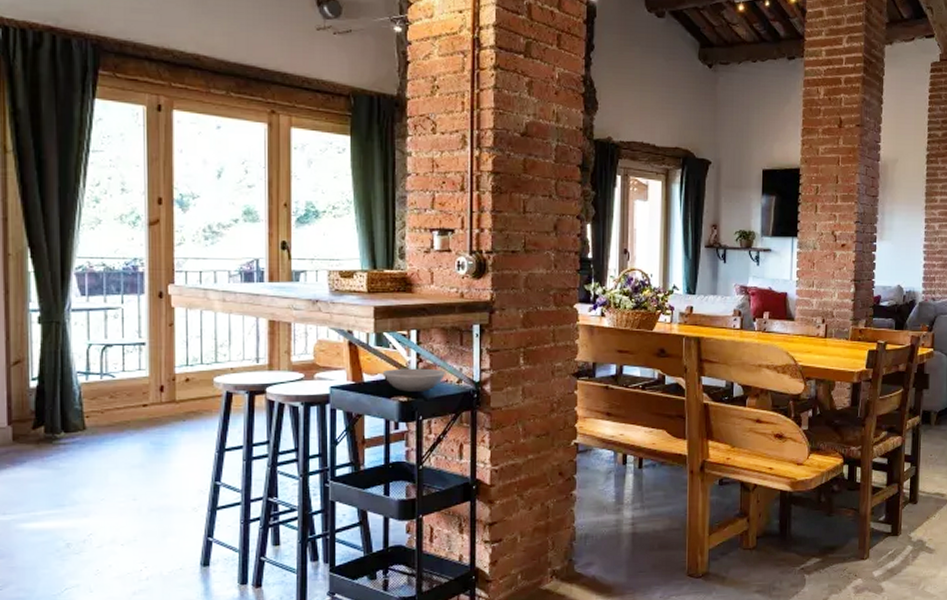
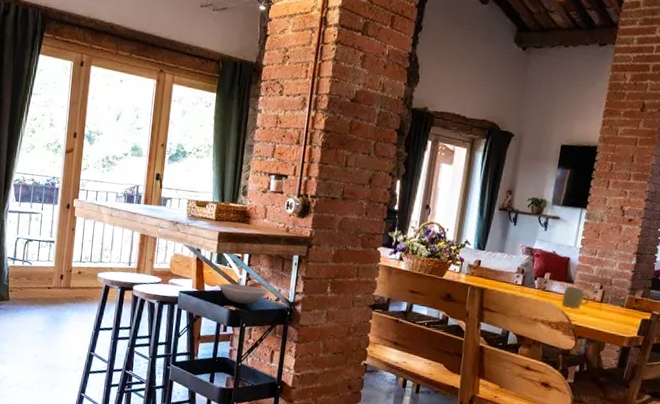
mug: none [785,324,814,348] -> present [561,286,591,309]

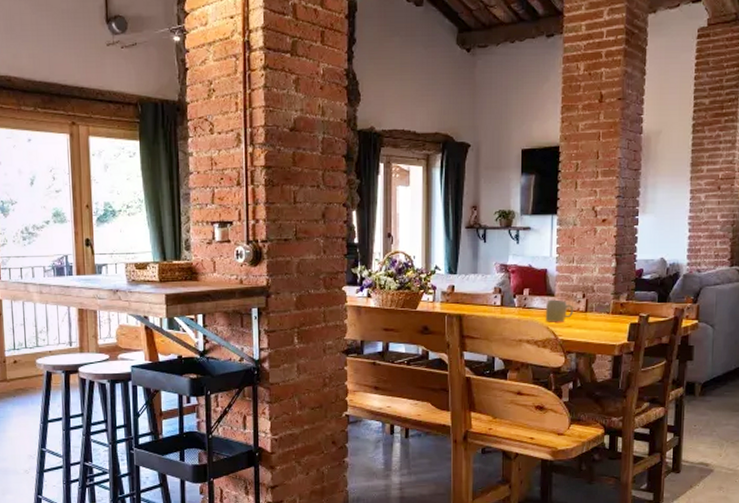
soup bowl: present [219,283,268,305] -> none [174,348,230,370]

